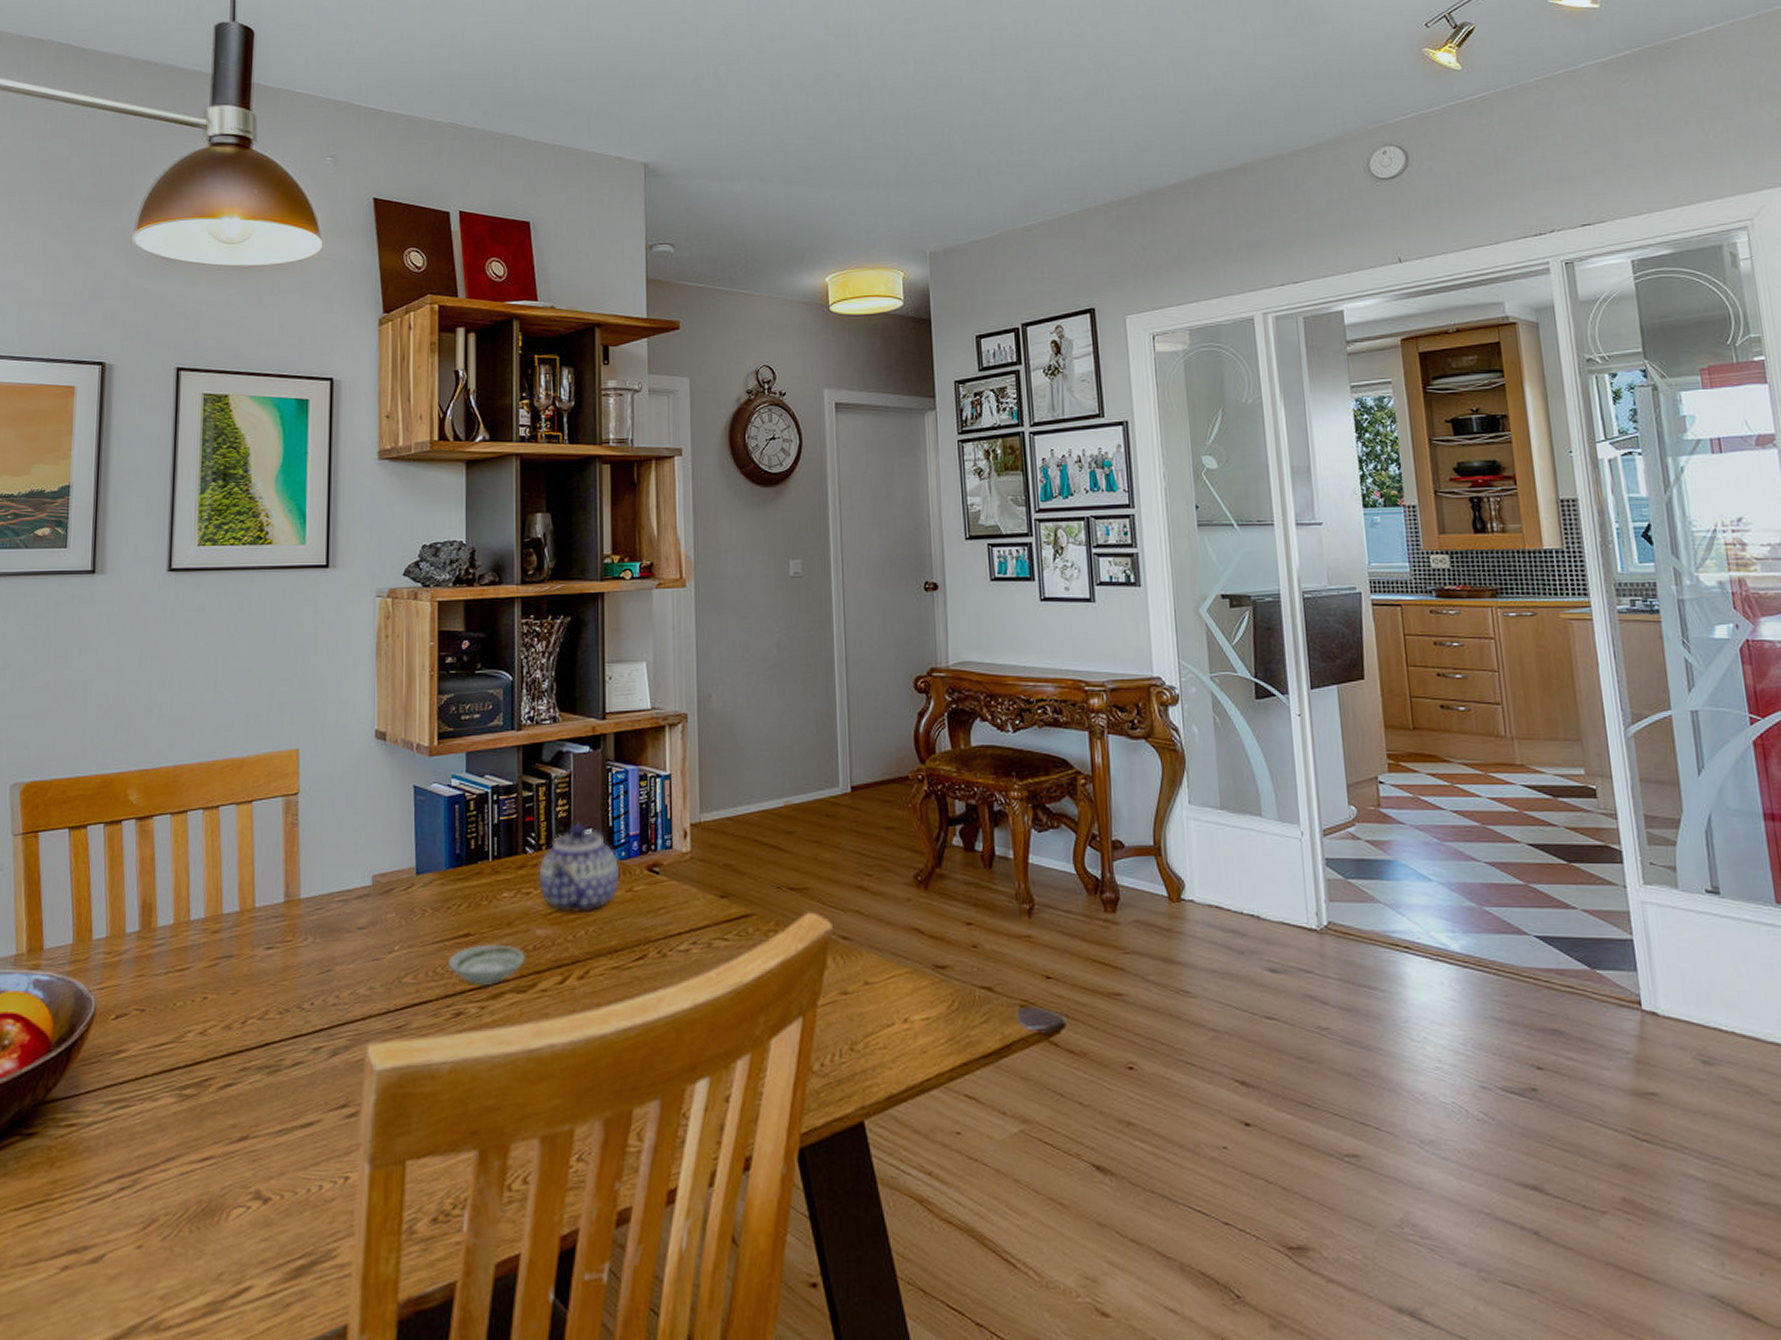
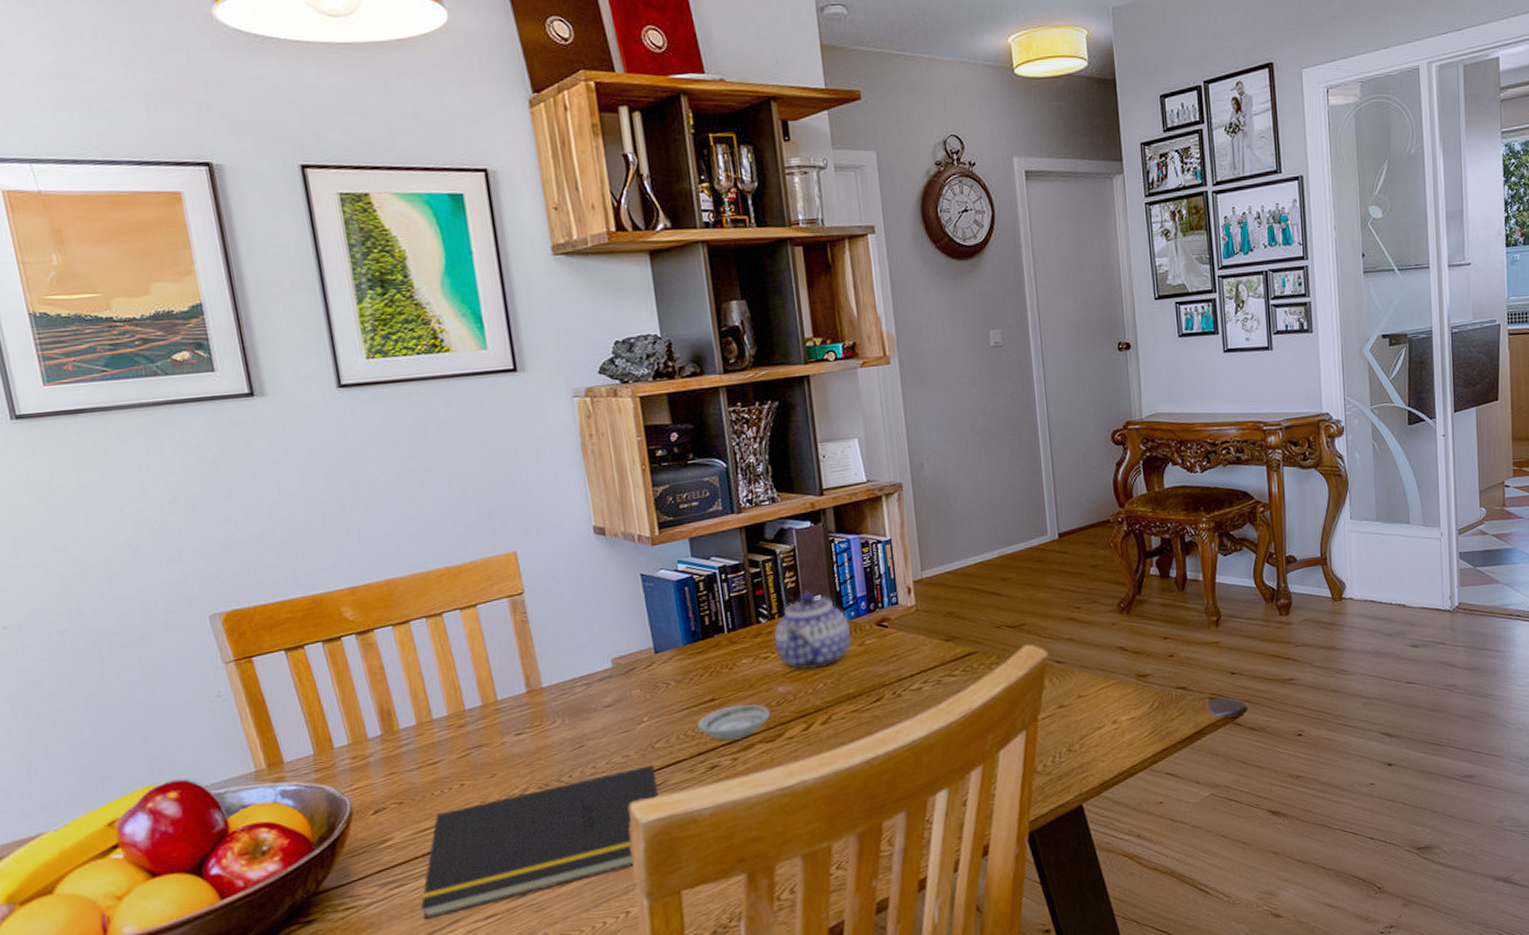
notepad: none [139,1002,398,1152] -> present [420,765,658,920]

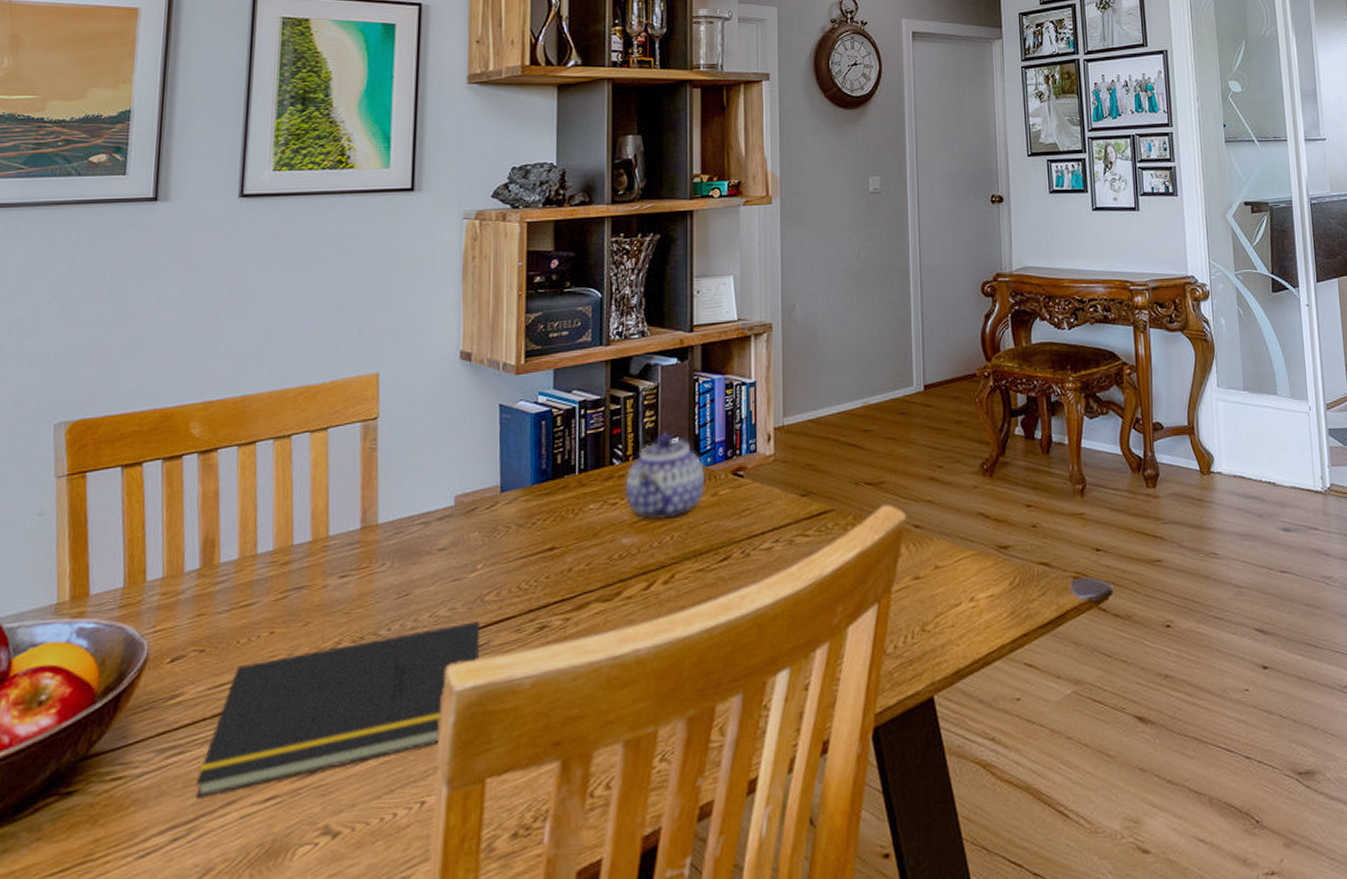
saucer: present [697,704,771,741] -> none [533,556,611,597]

